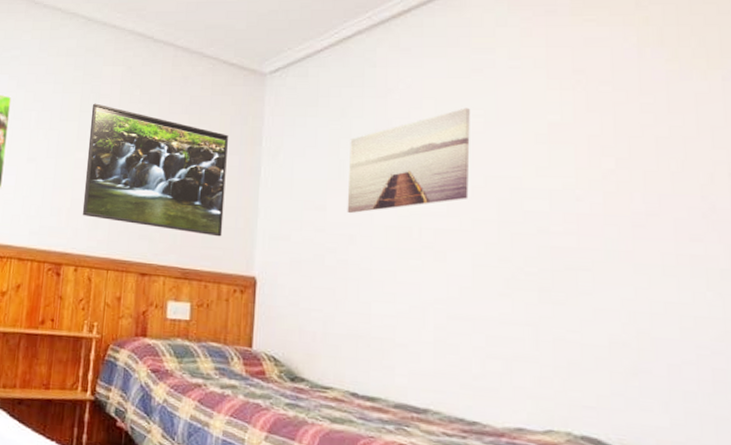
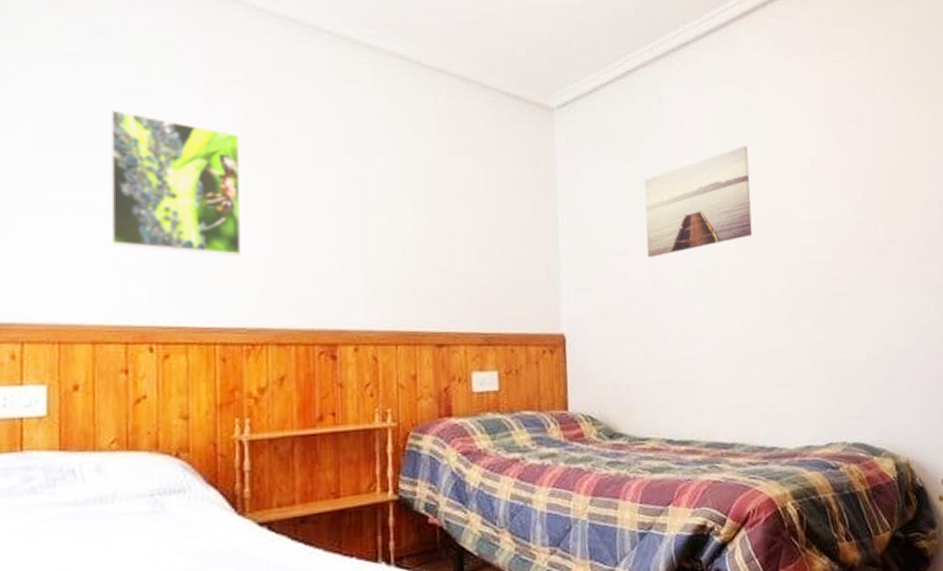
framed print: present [82,103,228,237] -> none [352,143,525,294]

